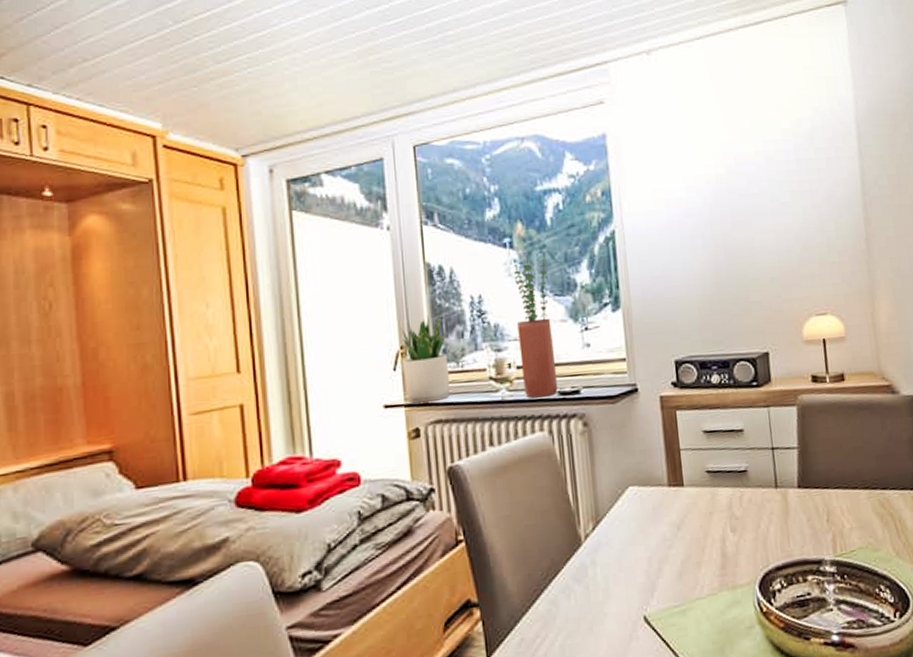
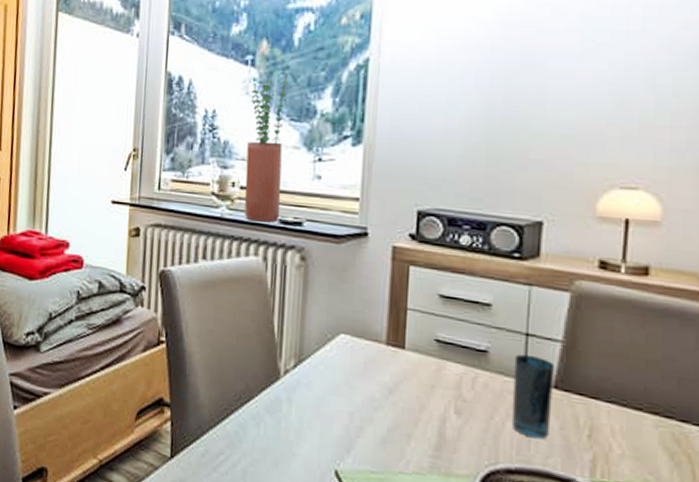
planter: present [401,314,450,404] -> none [132,123,176,206]
cup: none [766,465,801,535] -> present [511,354,554,439]

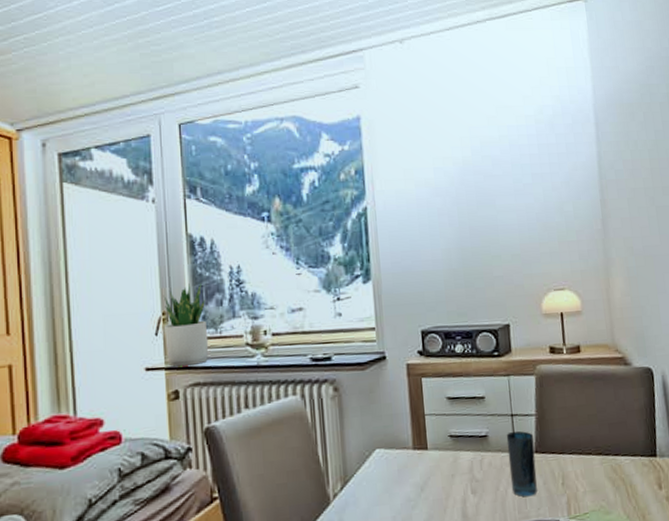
planter: none [132,123,176,206] -> present [163,283,209,367]
vase: present [244,73,288,223] -> none [271,225,311,364]

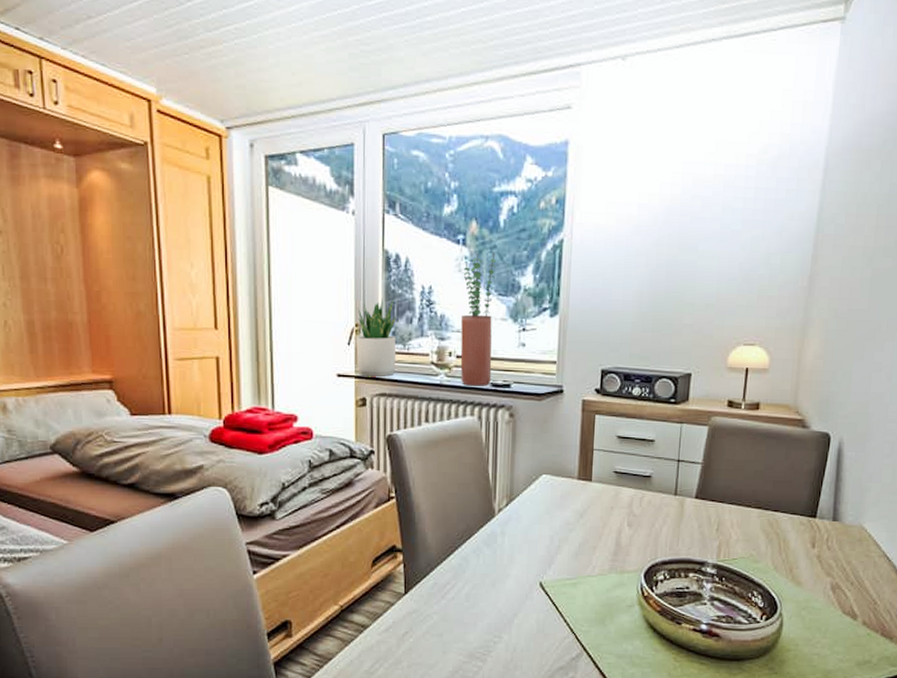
vase: none [271,225,311,364] -> present [460,252,496,386]
cup: present [506,431,537,497] -> none [666,475,696,537]

